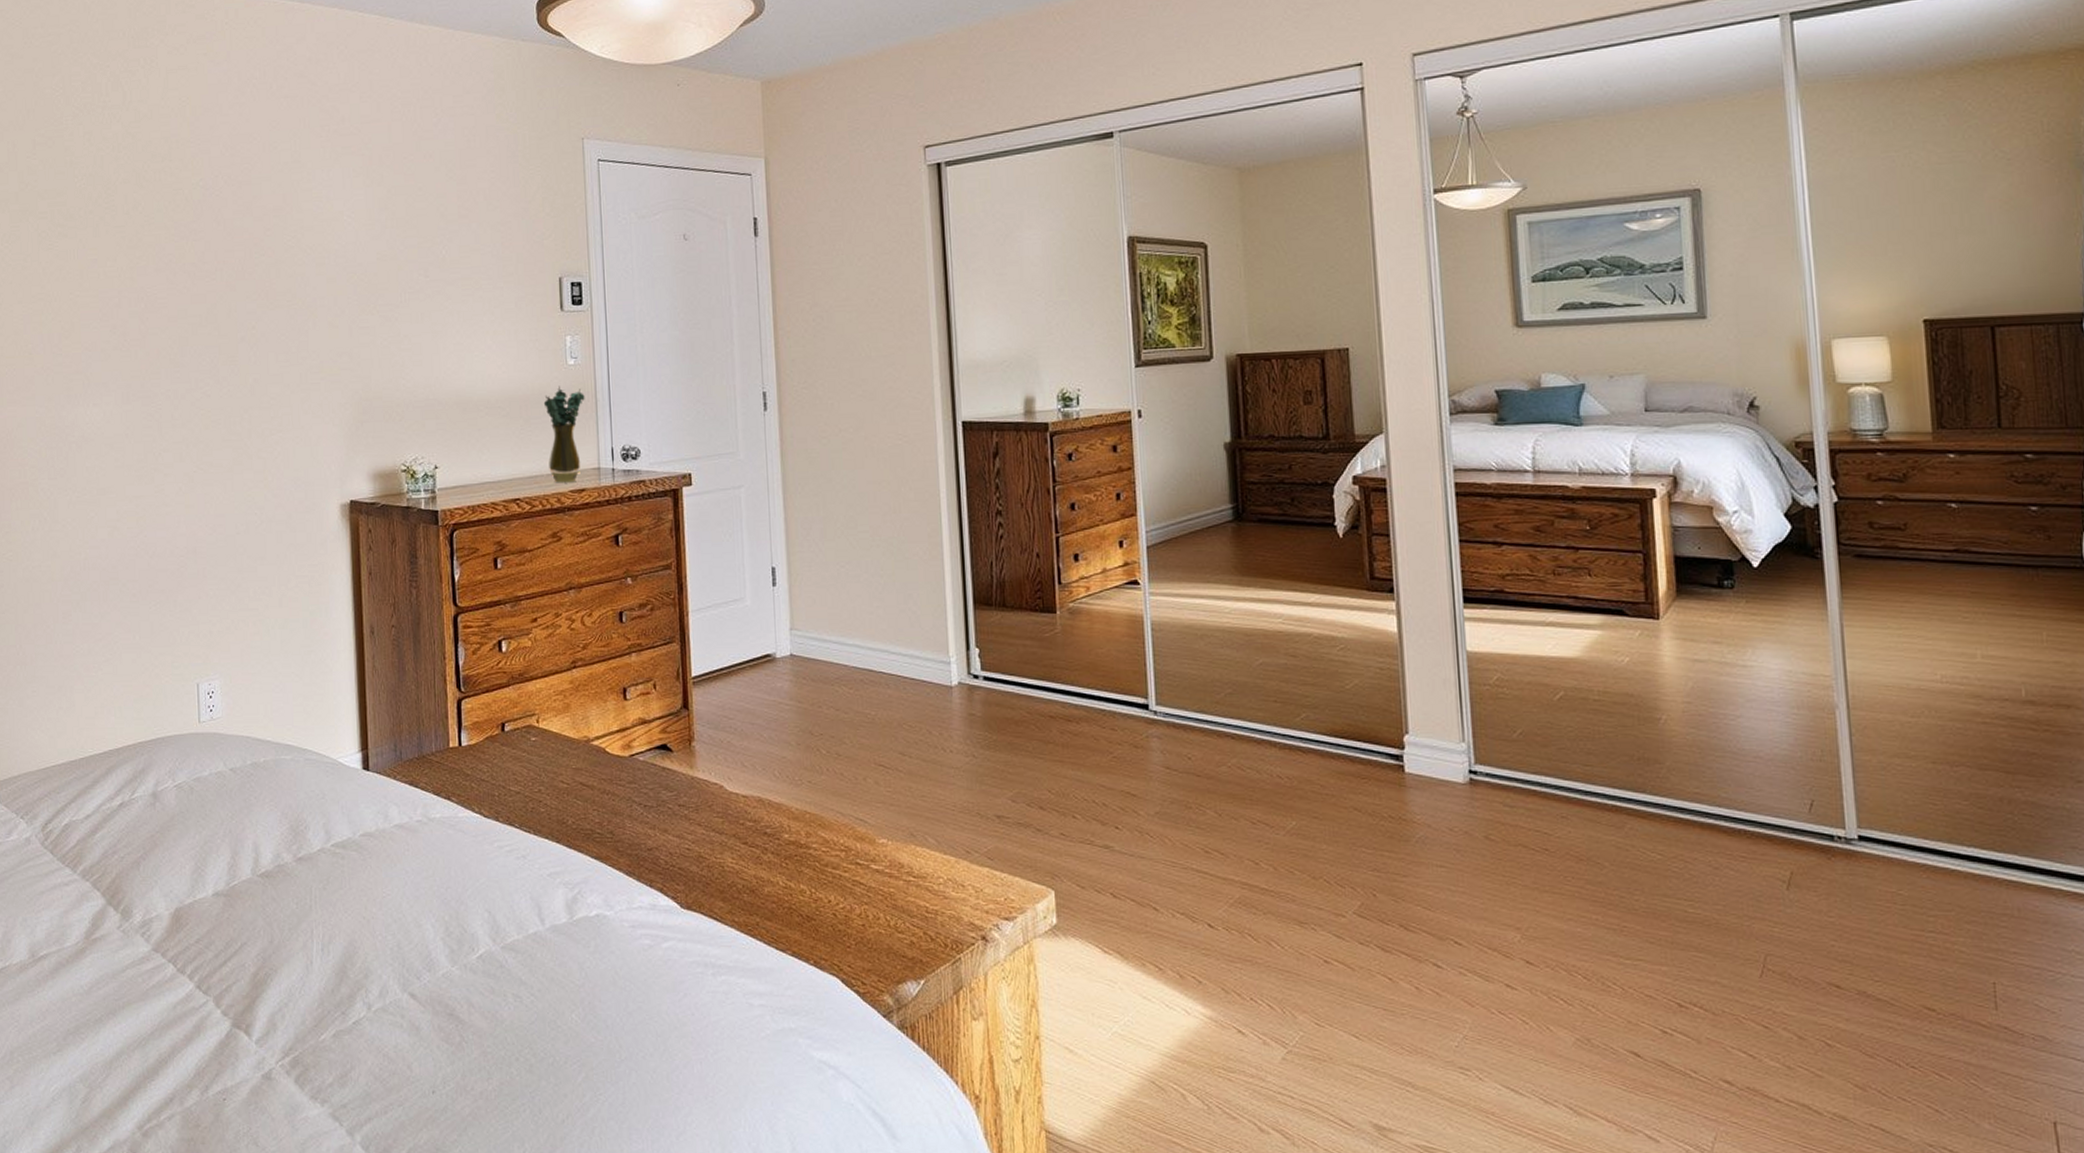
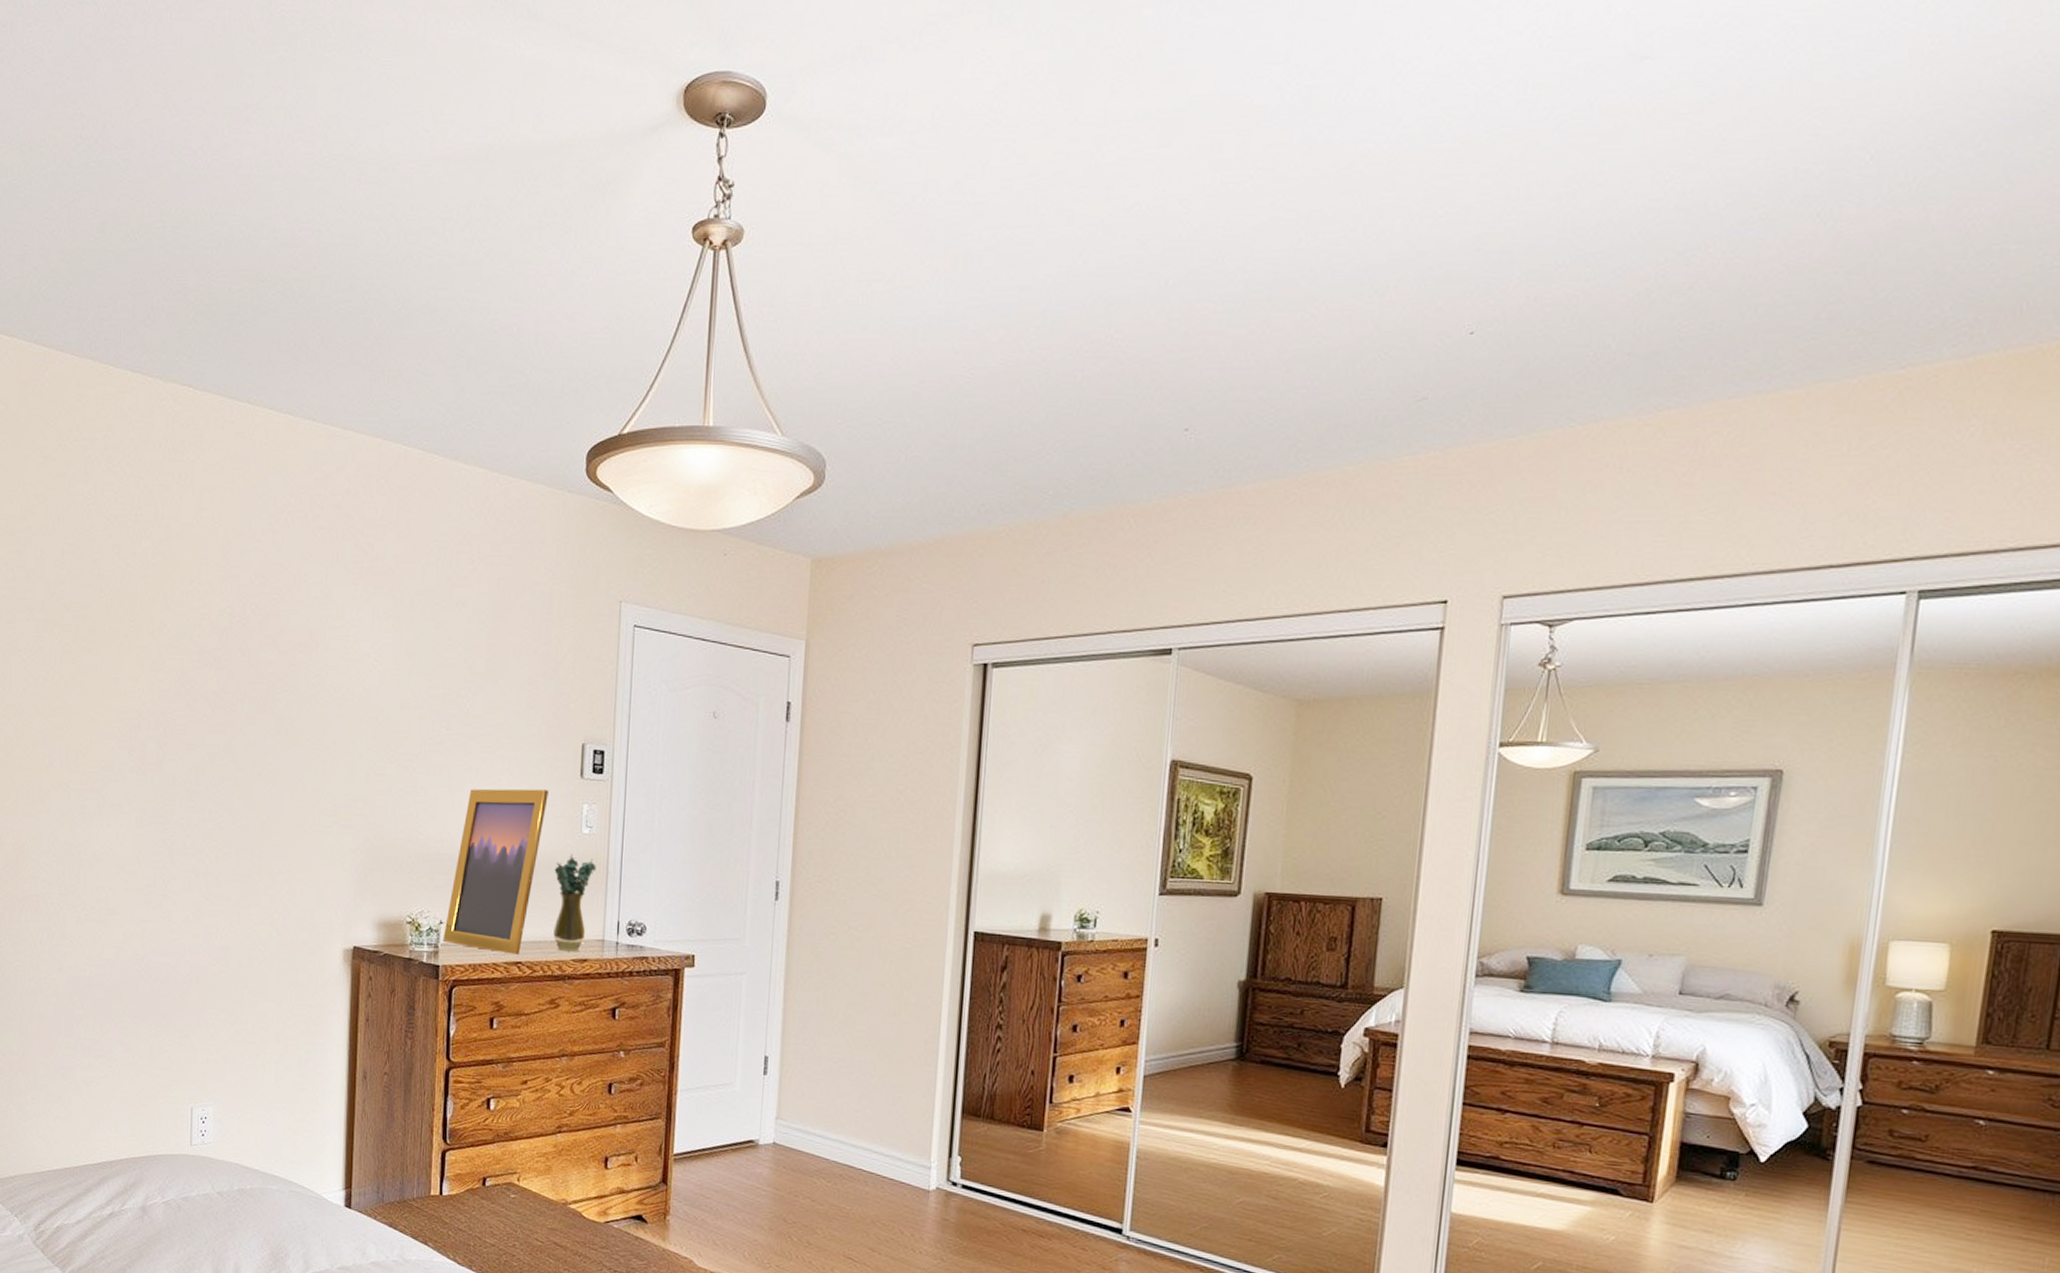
picture frame: none [438,326,531,492] -> present [442,788,548,955]

